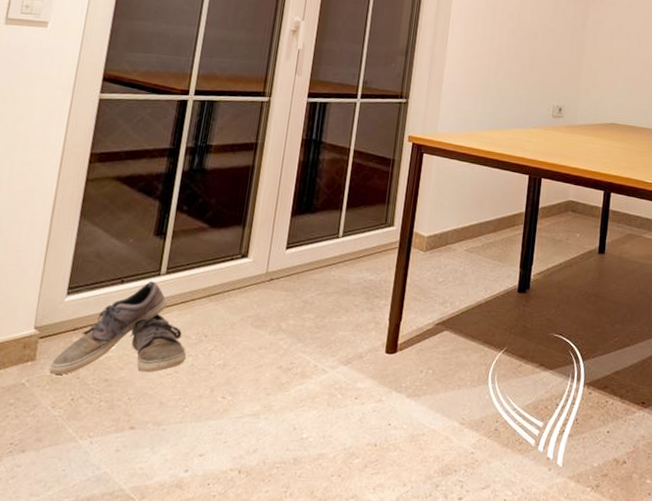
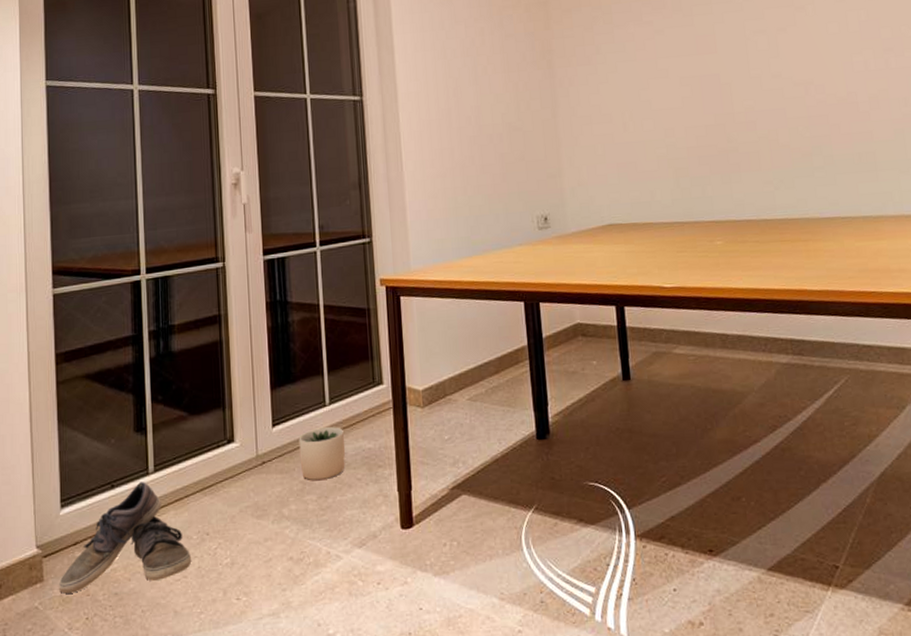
planter: none [305,256,351,302] -> present [299,427,346,481]

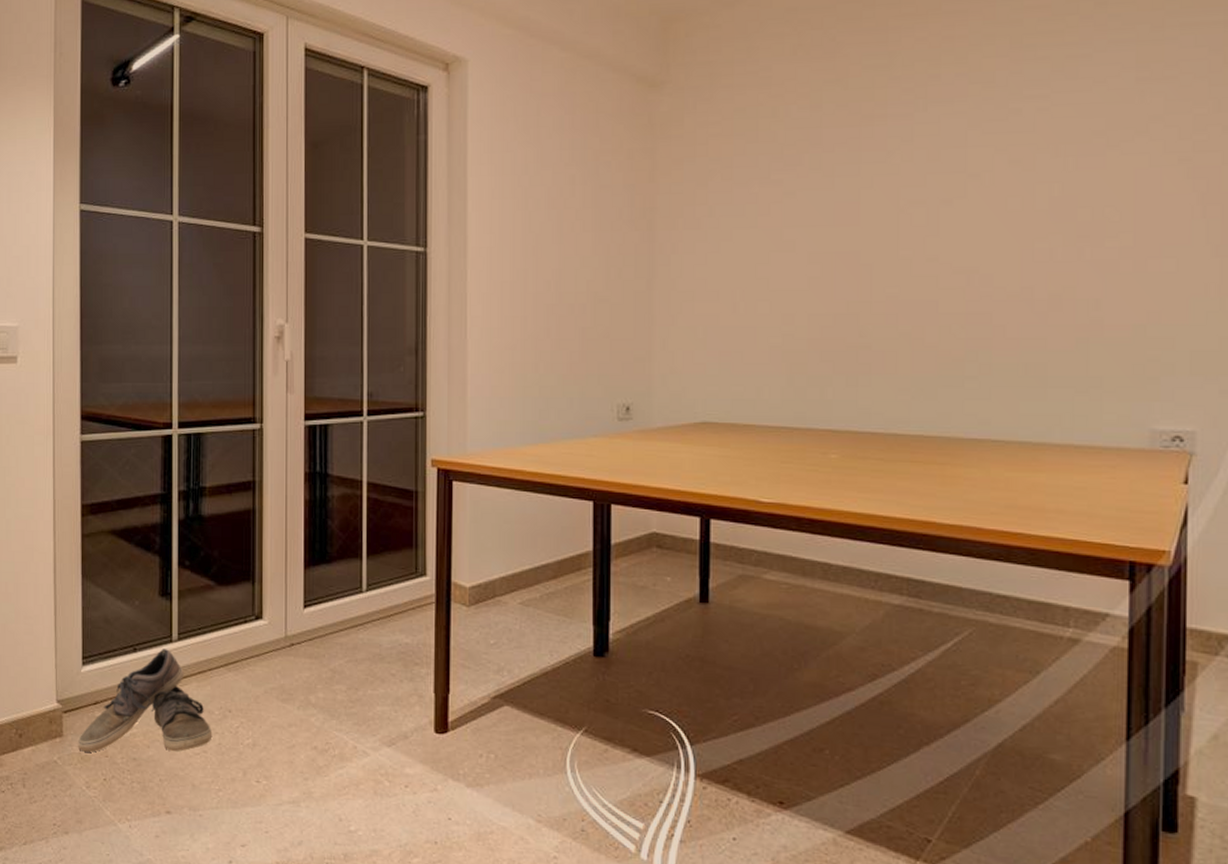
planter: present [299,427,346,481] -> none [331,615,381,671]

